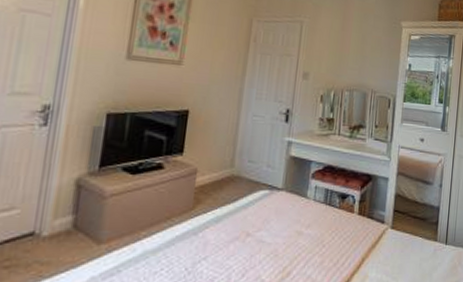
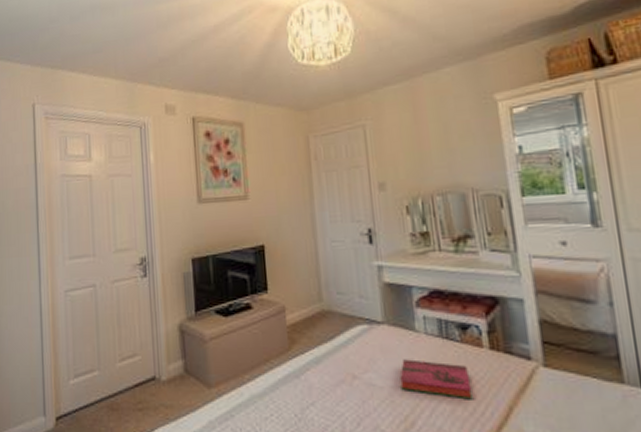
hardback book: none [285,221,340,254] -> present [399,359,473,400]

